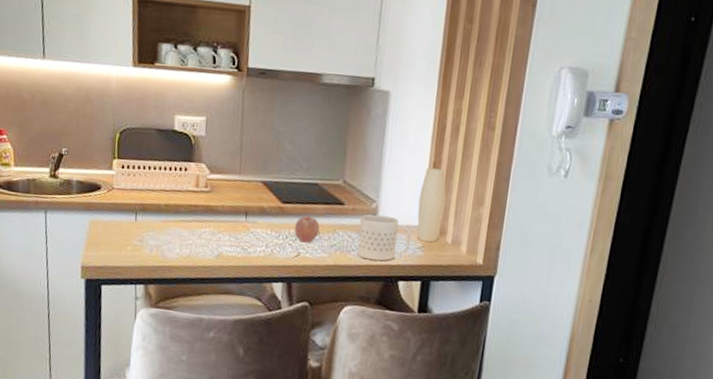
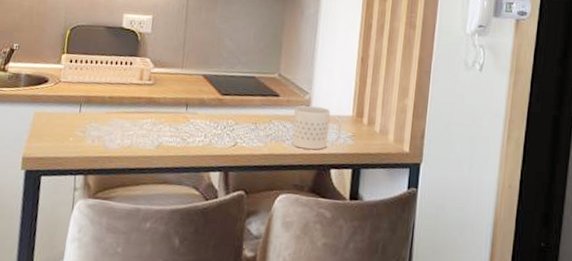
fruit: present [294,215,320,243] -> none [232,106,257,133]
vase: present [417,168,446,243] -> none [347,62,374,133]

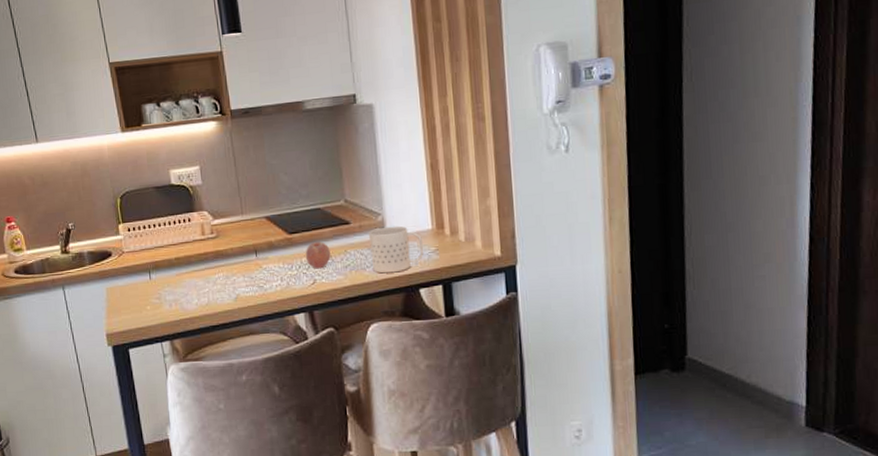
fruit: none [232,106,257,133] -> present [305,241,331,269]

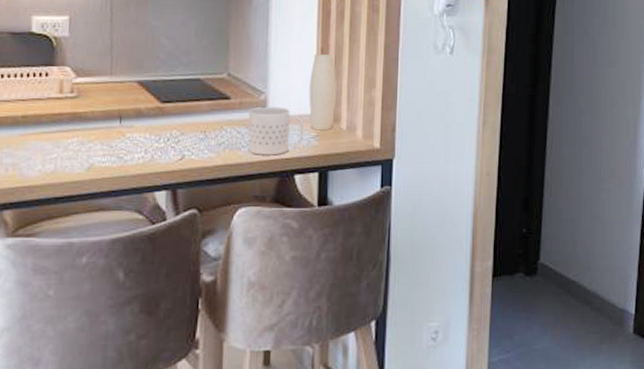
fruit: present [305,241,331,269] -> none [176,113,205,144]
vase: none [423,169,452,245] -> present [309,54,337,131]

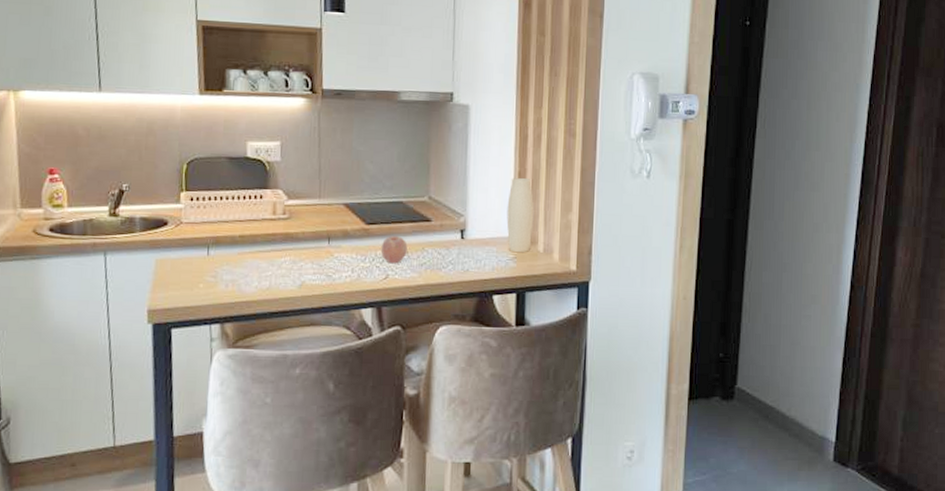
fruit: none [176,113,205,144] -> present [380,235,408,264]
mug: present [247,106,304,156] -> none [448,228,502,276]

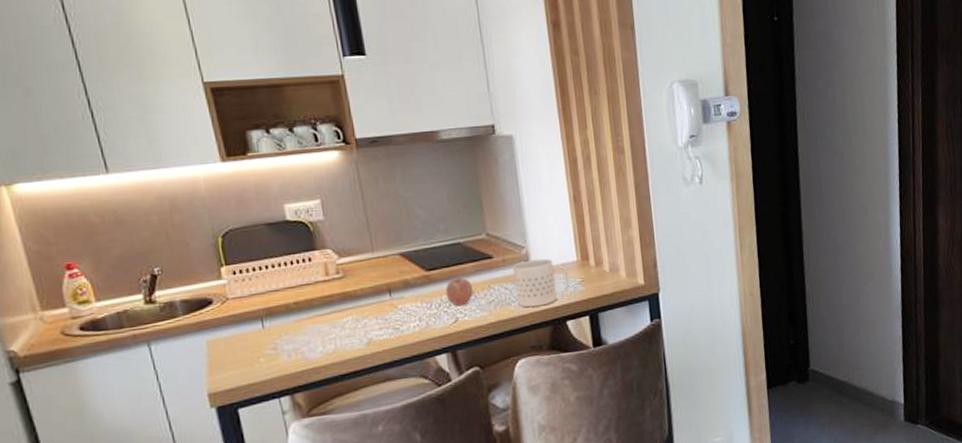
mug: none [448,228,502,276] -> present [512,258,569,308]
vase: present [506,178,535,253] -> none [566,201,597,277]

